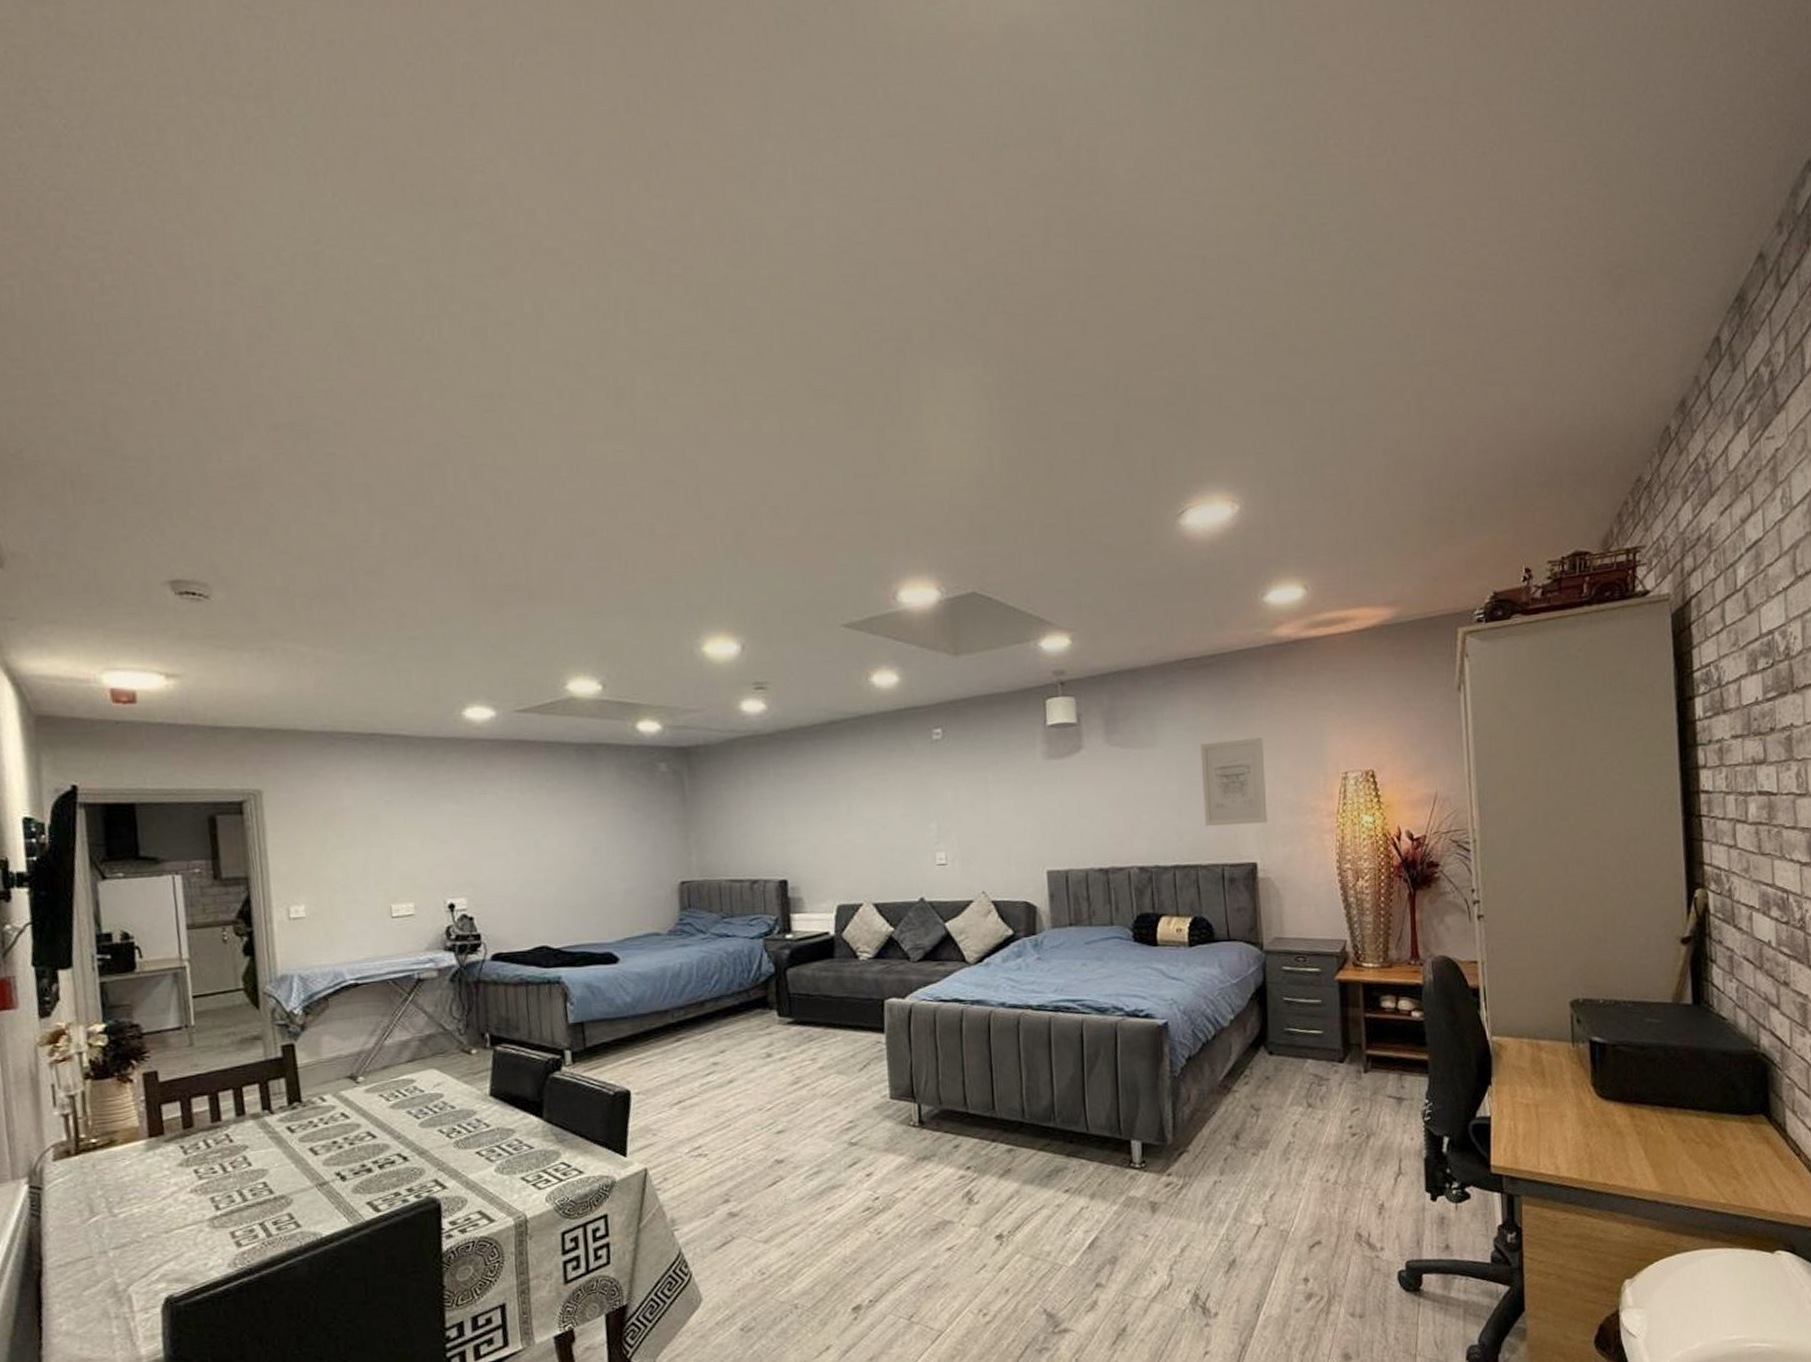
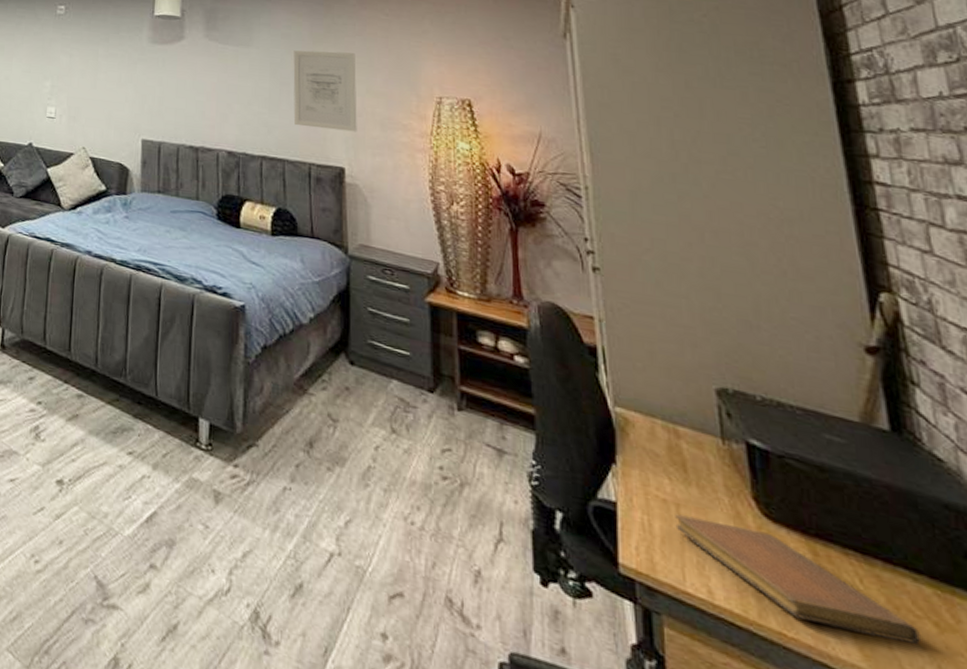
notebook: none [1534,1109,1697,1169] -> present [675,514,920,644]

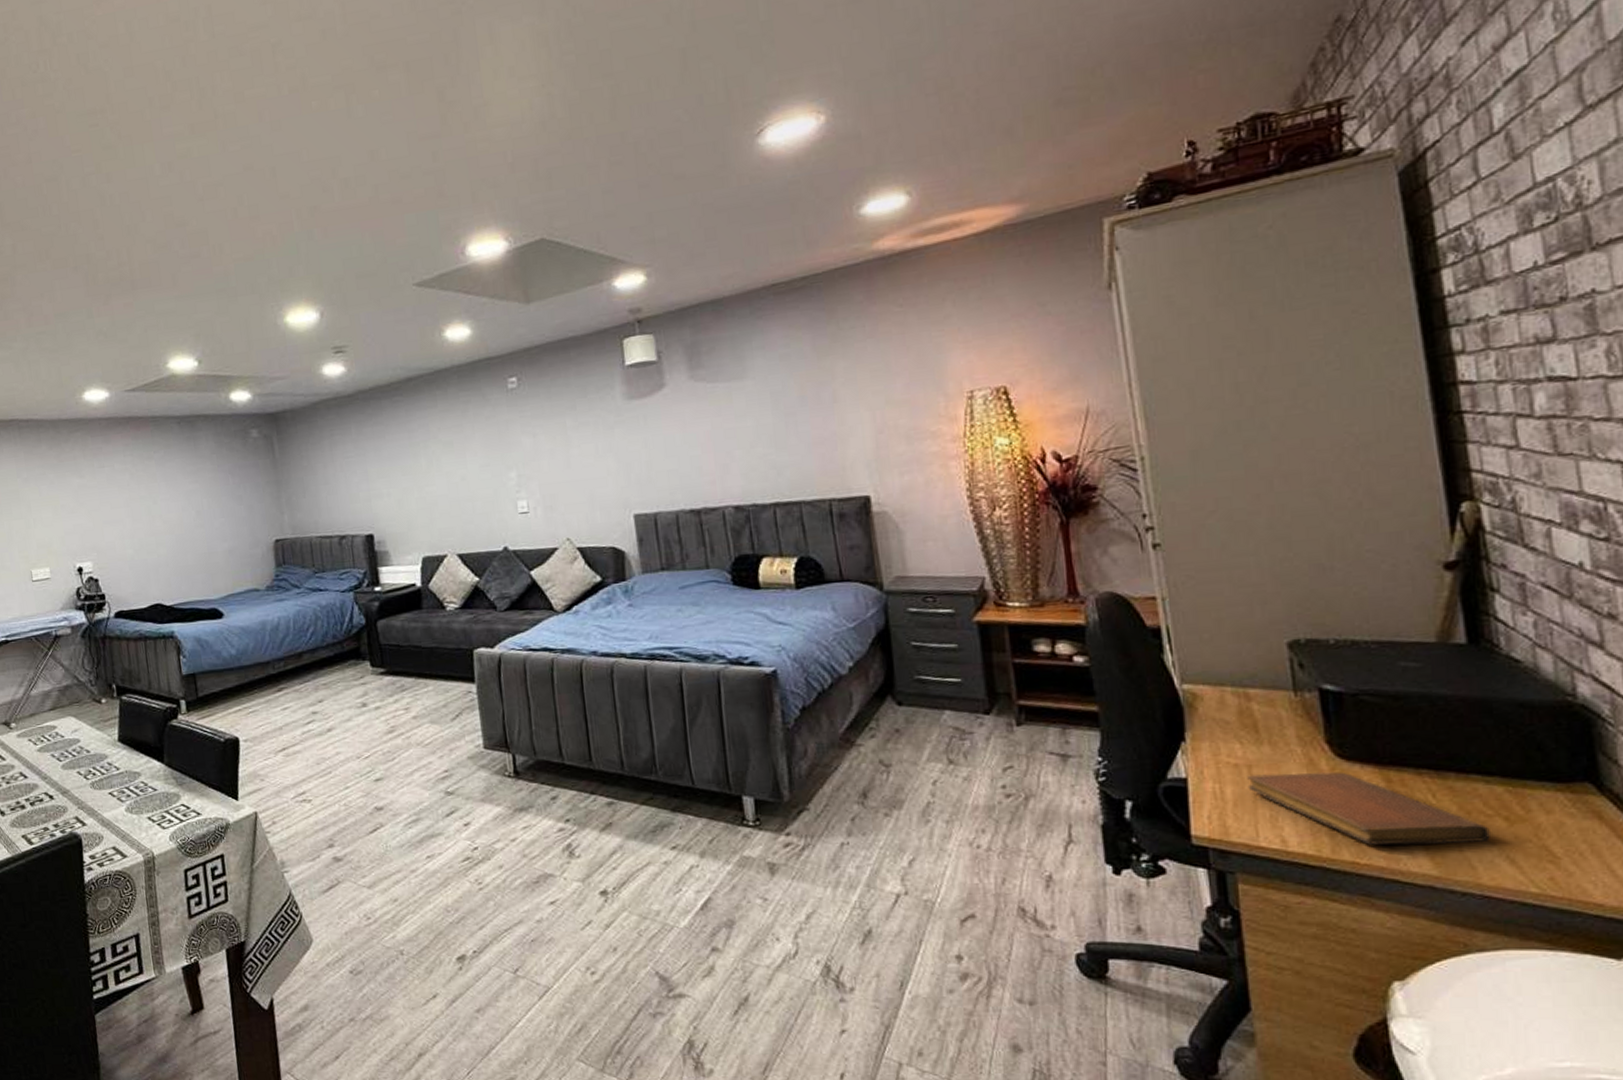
wall art: present [293,50,357,132] -> none [796,360,880,460]

